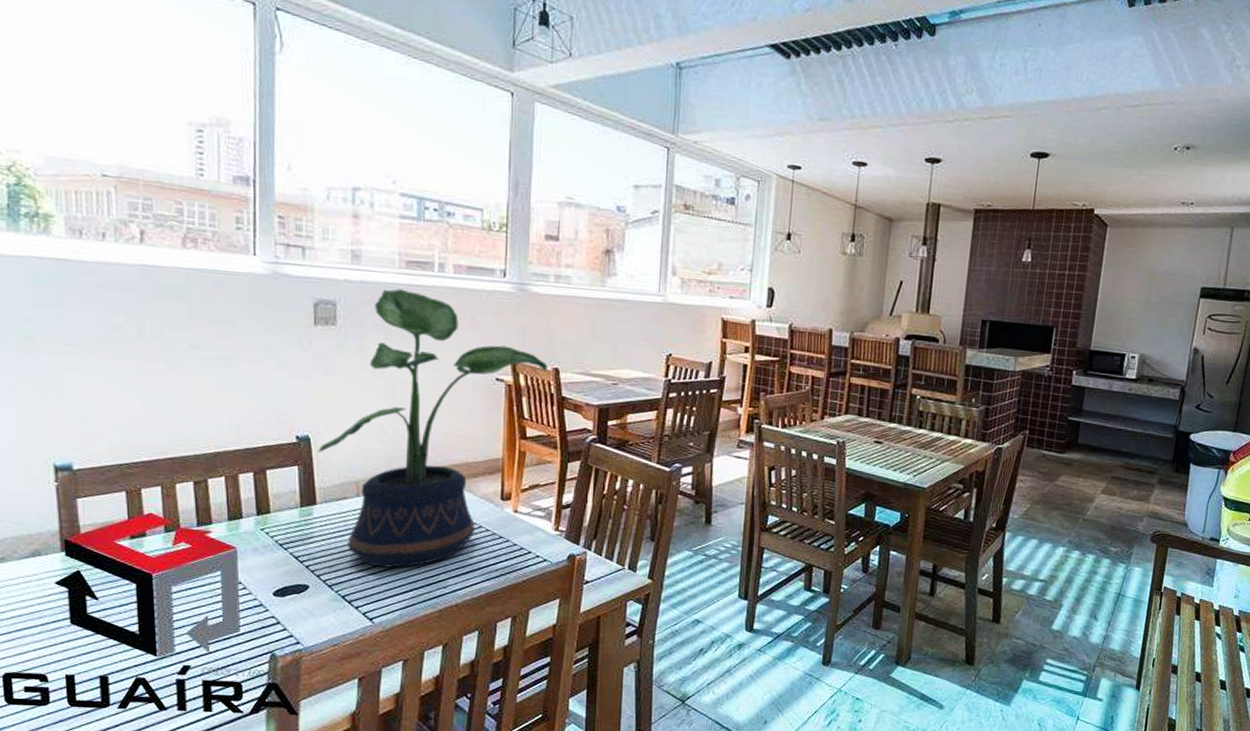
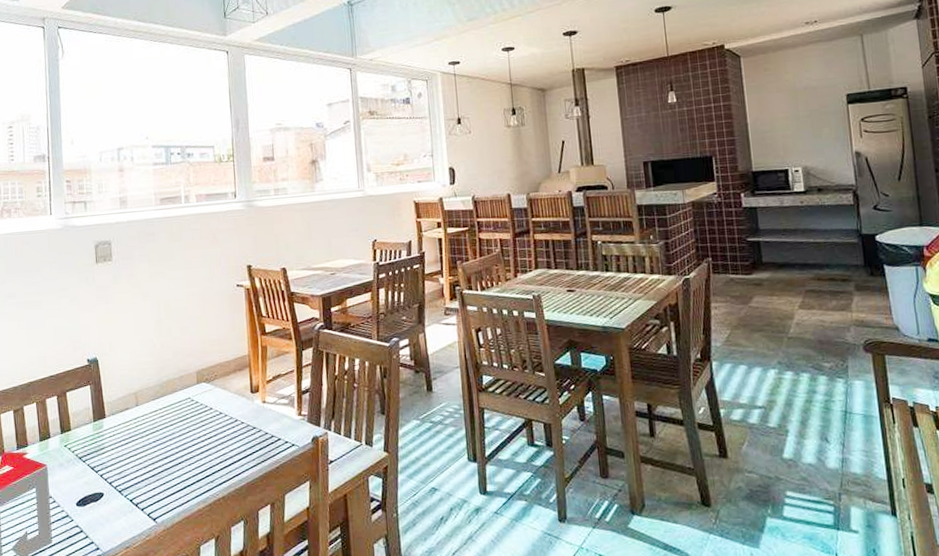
potted plant: present [318,288,548,568] -> none [104,222,277,469]

